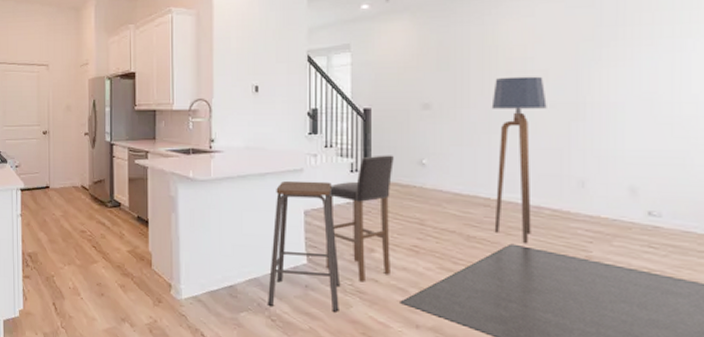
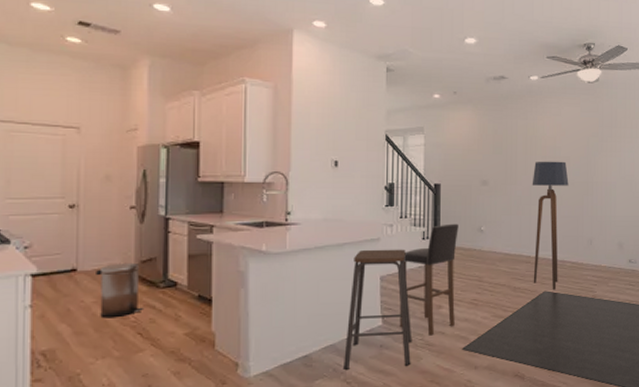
pedal bin: none [62,183,97,231] -> present [96,262,145,319]

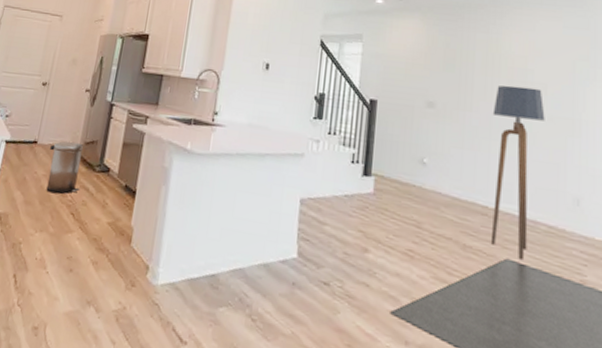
bar stool: present [344,249,413,371] -> none [250,164,331,318]
bar stool: present [399,223,459,336] -> none [316,148,396,286]

